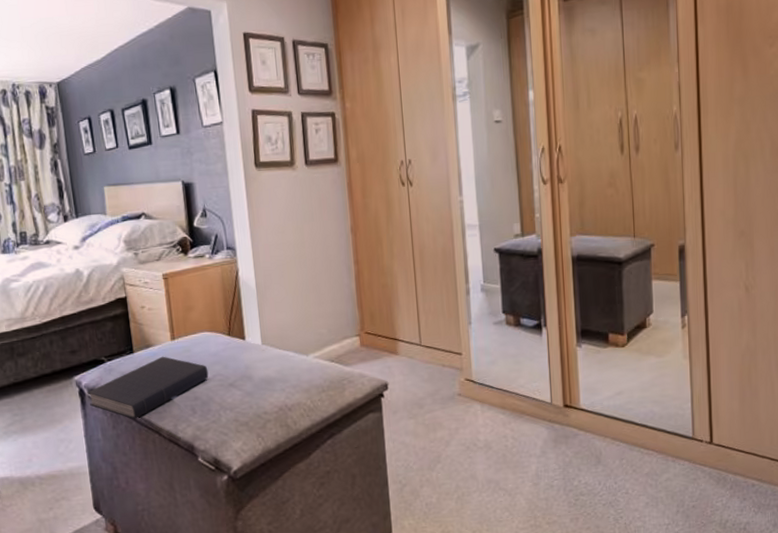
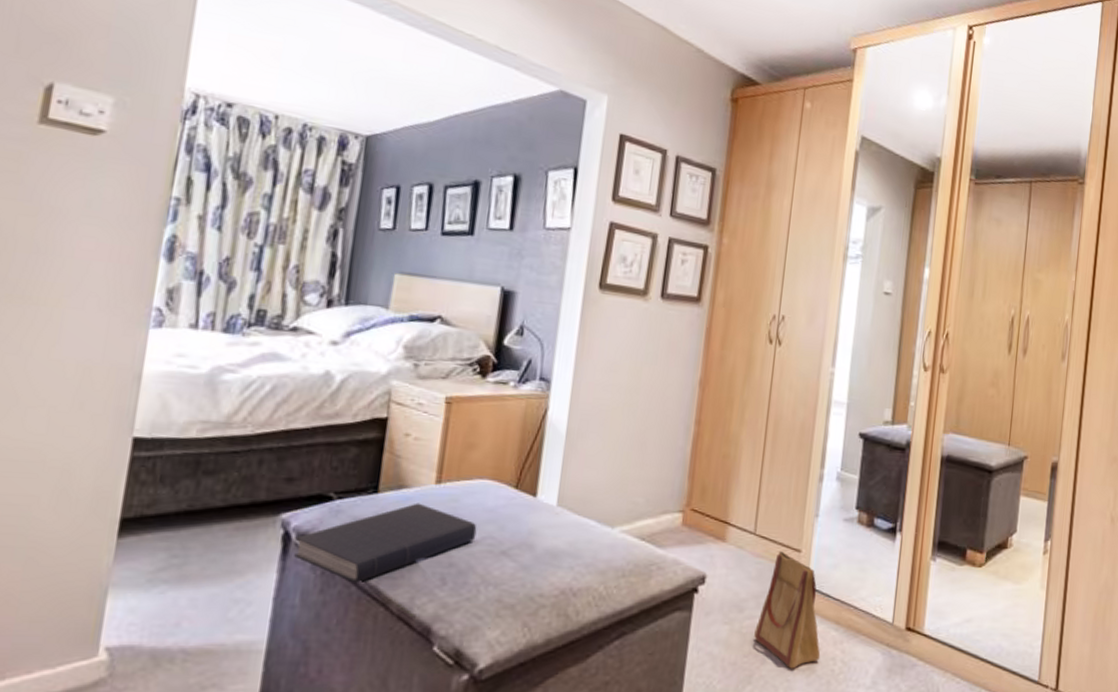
shopping bag: none [435,355,494,448] -> present [754,551,821,669]

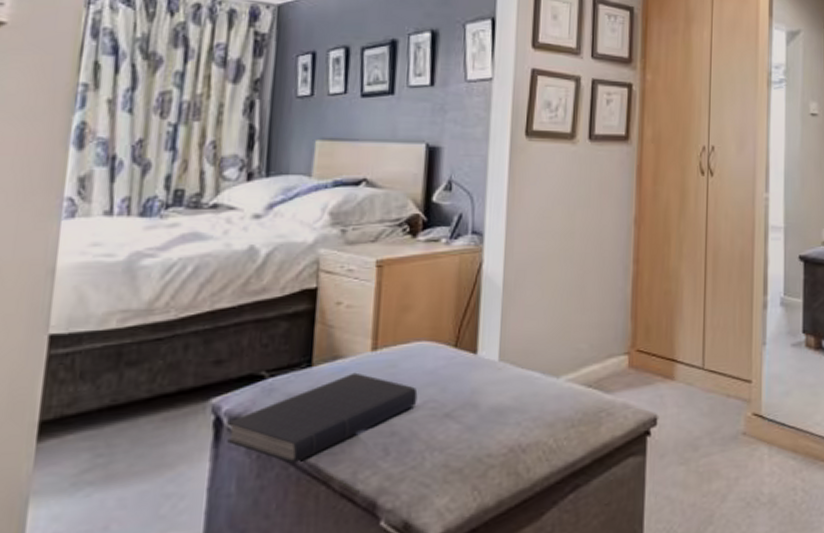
shopping bag: present [754,551,821,669] -> none [711,383,781,504]

